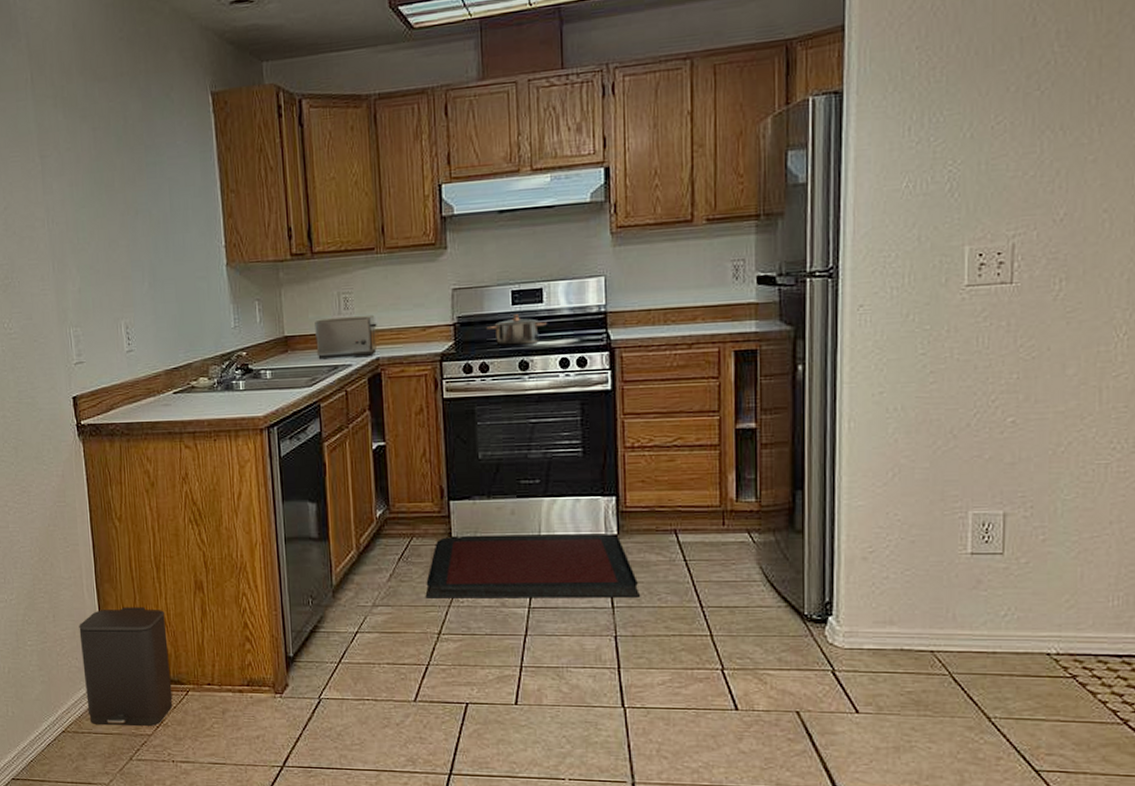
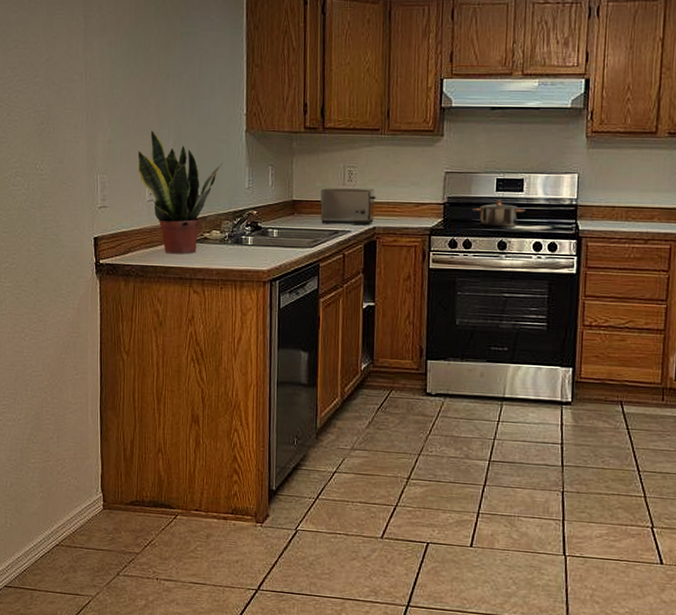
pedal bin: present [79,607,173,726] -> none [80,434,162,545]
potted plant: none [111,274,204,408] -> present [137,130,223,255]
doormat: present [425,534,641,599] -> none [399,392,588,459]

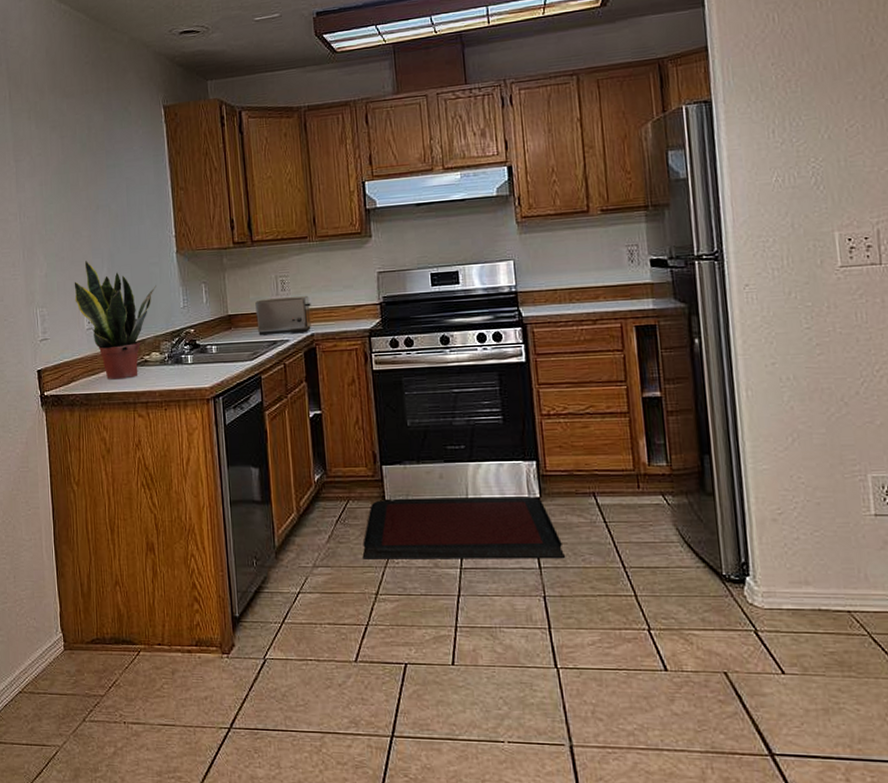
doormat: none [399,392,588,459] -> present [362,496,566,559]
cooking pot: present [472,200,525,228] -> none [409,294,464,323]

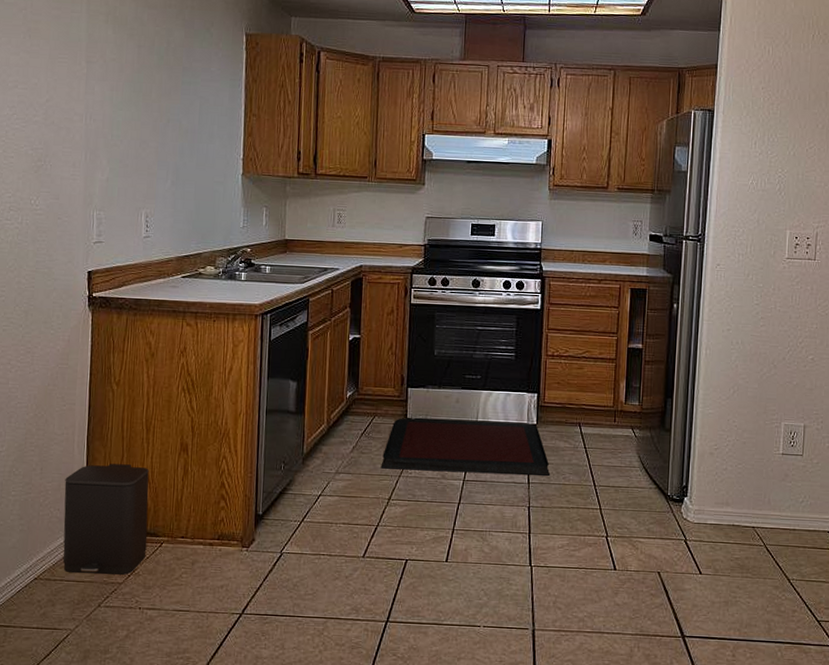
pedal bin: none [37,568,125,686] -> present [63,464,149,575]
potted plant: present [74,261,156,380] -> none [134,171,219,289]
toaster: present [255,295,311,336] -> none [310,229,363,264]

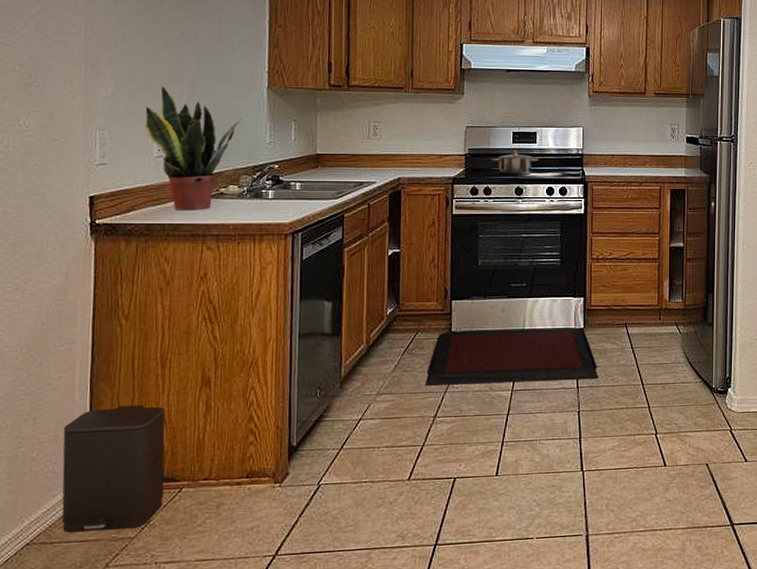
potted plant: none [134,171,219,289] -> present [144,86,242,210]
cooking pot: none [450,243,496,268] -> present [491,151,538,176]

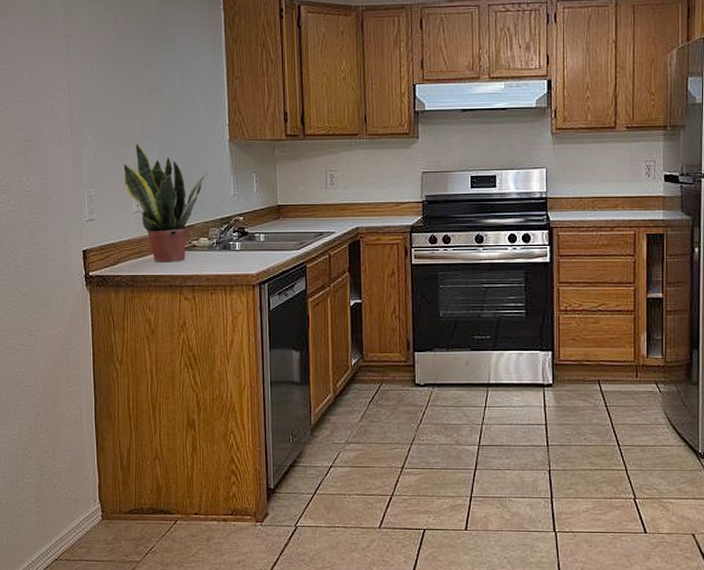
pedal bin: present [61,405,165,532] -> none [76,443,162,553]
doormat: present [425,327,599,386] -> none [391,382,571,438]
cooking pot: present [491,151,538,176] -> none [449,196,499,223]

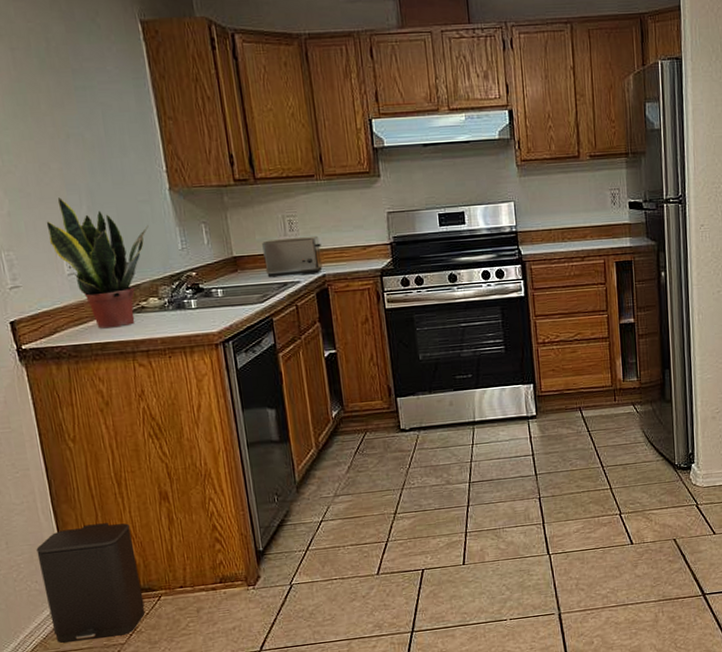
pedal bin: none [76,443,162,553] -> present [36,523,145,643]
toaster: none [304,190,358,227] -> present [262,235,323,278]

